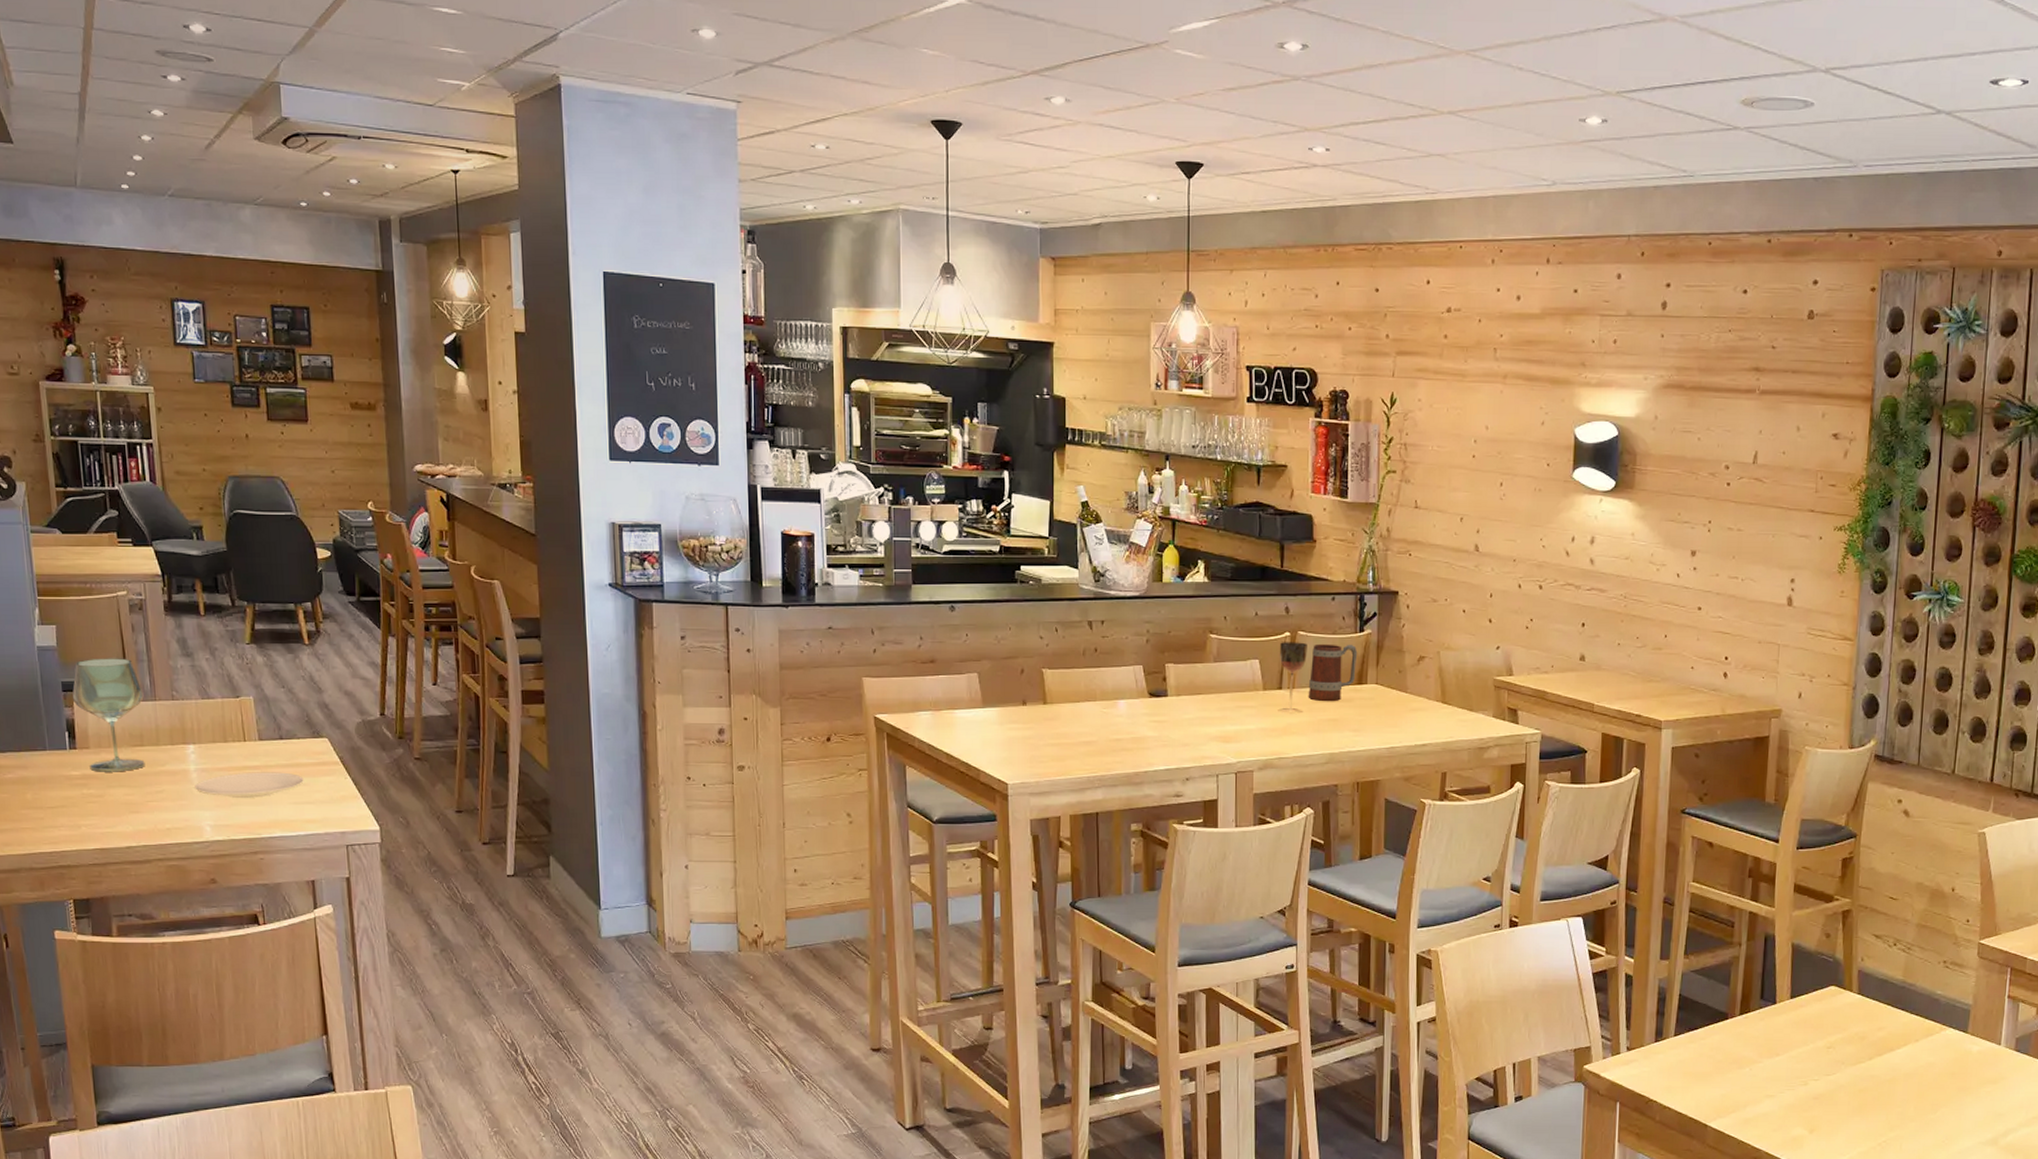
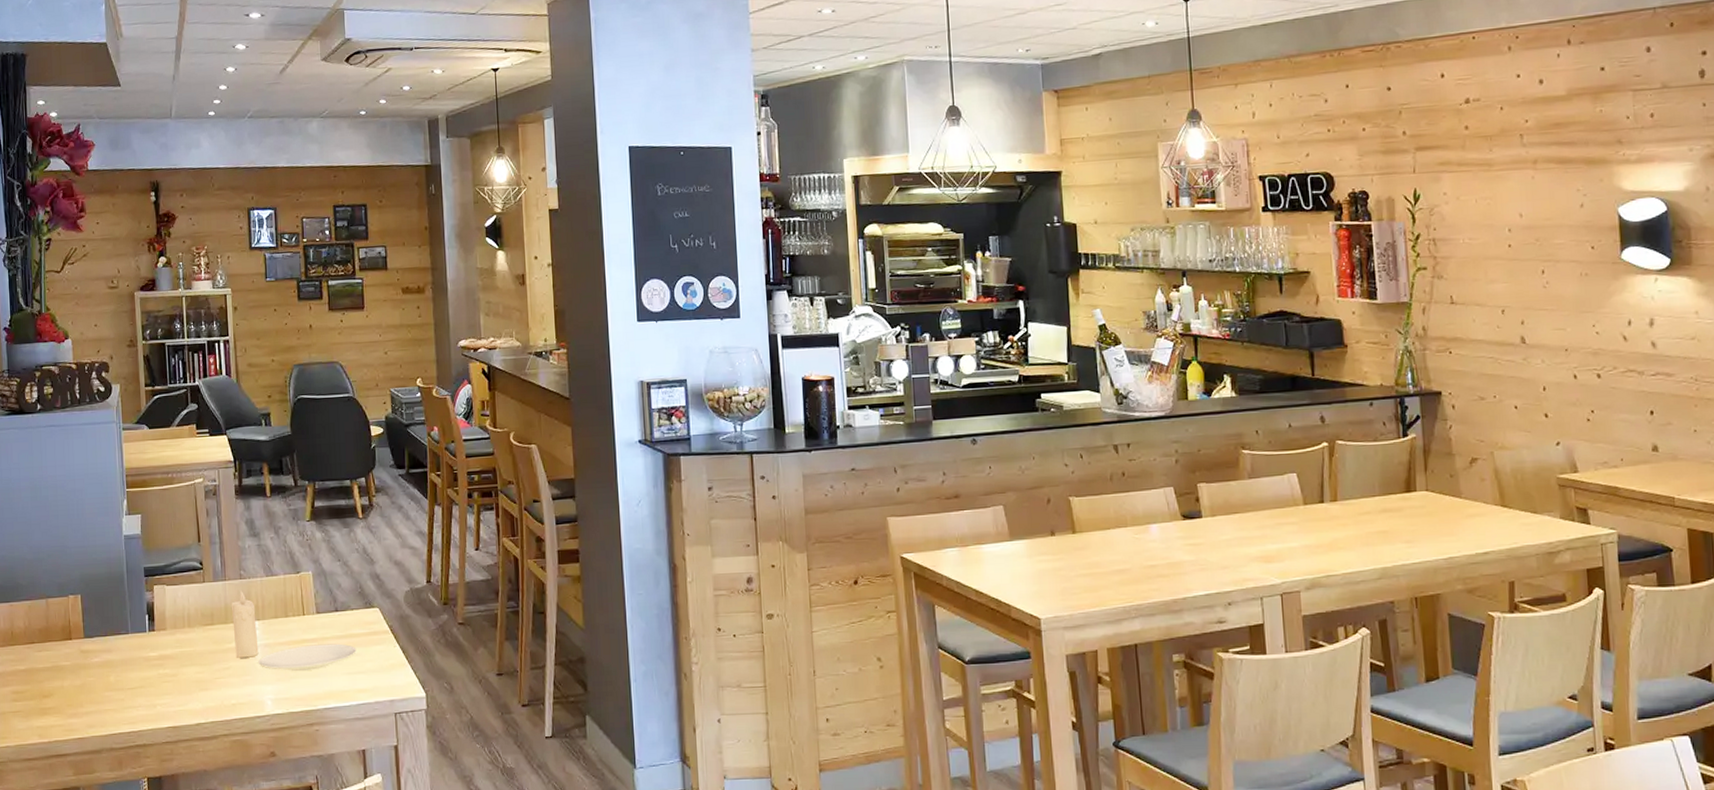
wine glass: present [72,658,145,772] -> none [152,541,215,652]
candle: none [162,711,195,782] -> present [231,590,259,658]
wineglass: present [1278,642,1308,714] -> none [1318,452,1349,528]
beer mug: present [1308,643,1358,702] -> none [1352,450,1403,514]

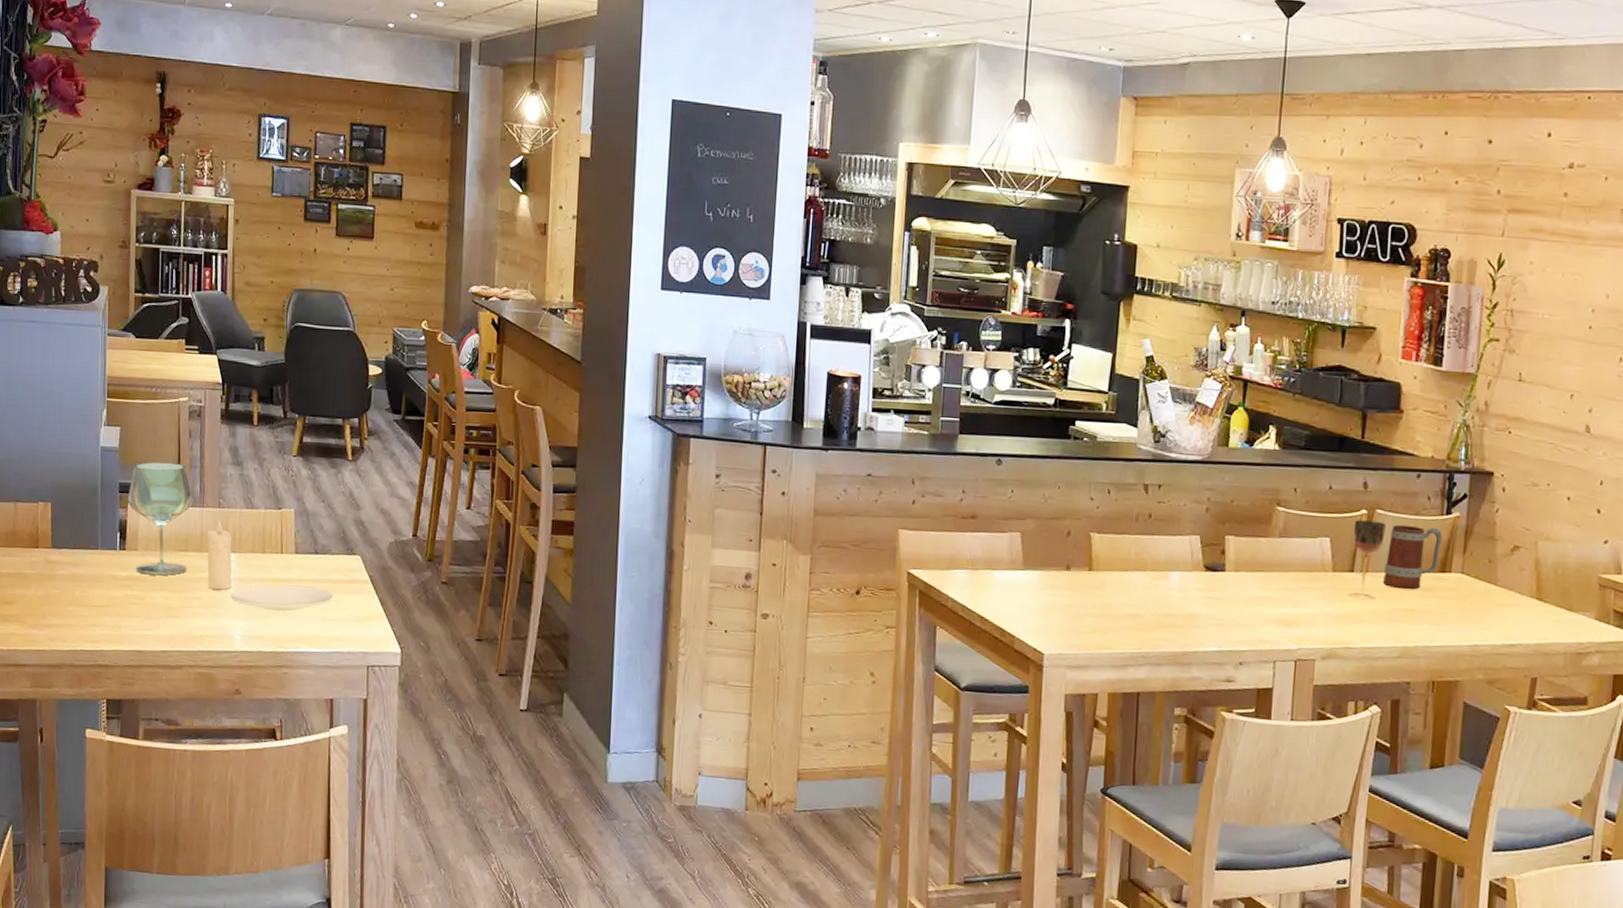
wine glass: none [152,541,215,652] -> present [127,462,193,576]
wineglass: none [1318,452,1349,528] -> present [1347,520,1386,600]
beer mug: none [1352,450,1403,514] -> present [1382,524,1443,590]

